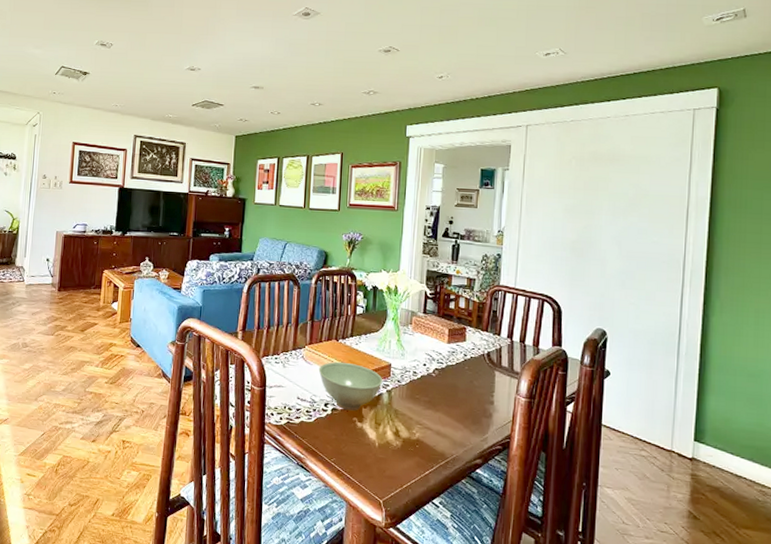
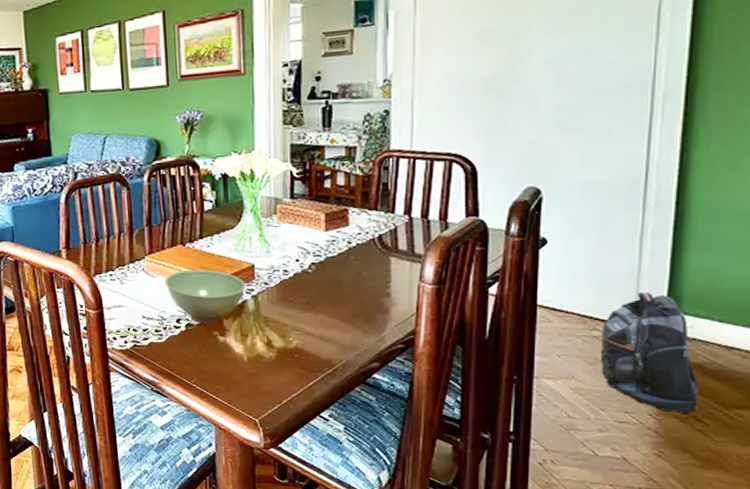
backpack: none [647,422,718,530] -> present [600,291,699,414]

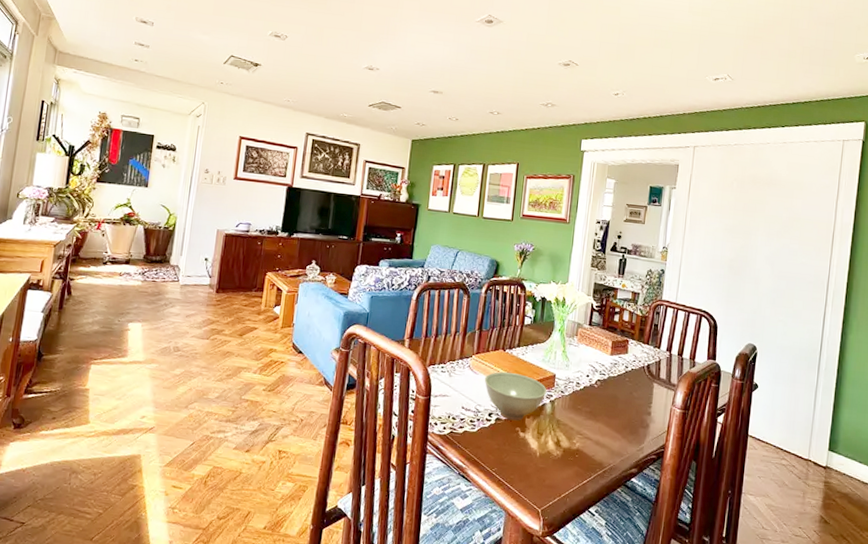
backpack: present [600,291,699,414] -> none [785,433,846,533]

